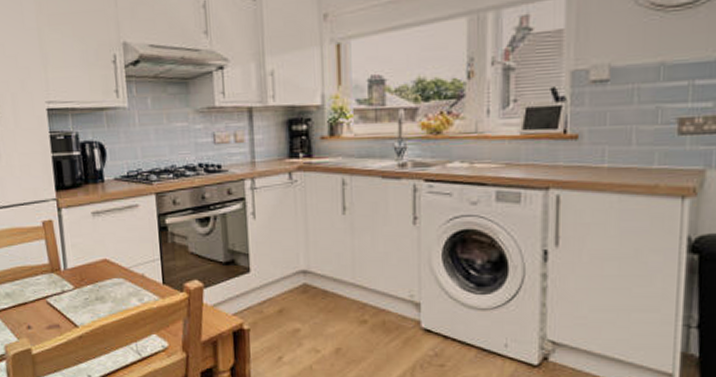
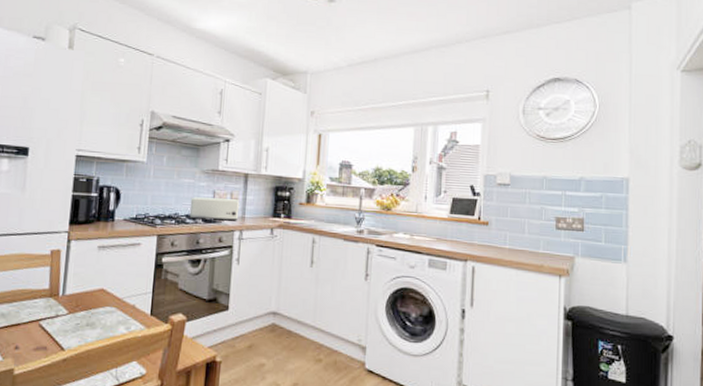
toaster: none [187,141,248,171] -> present [189,197,240,221]

